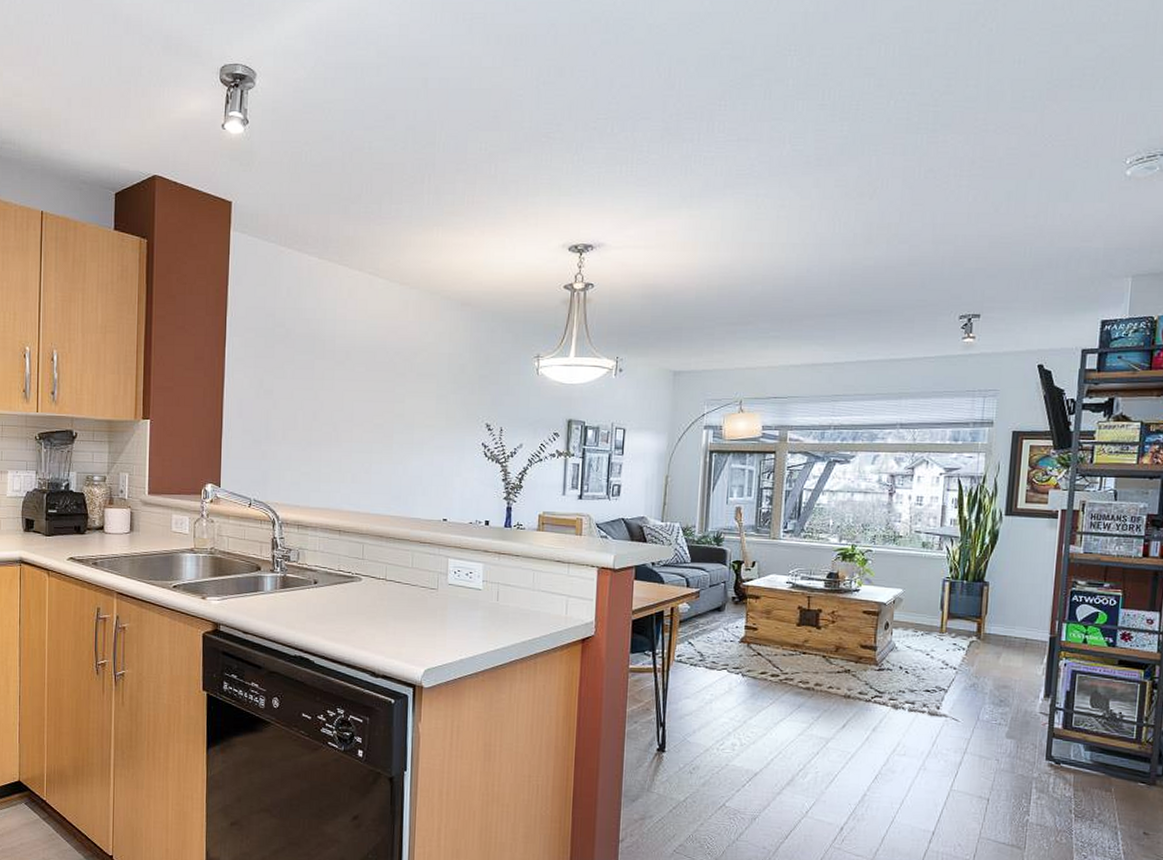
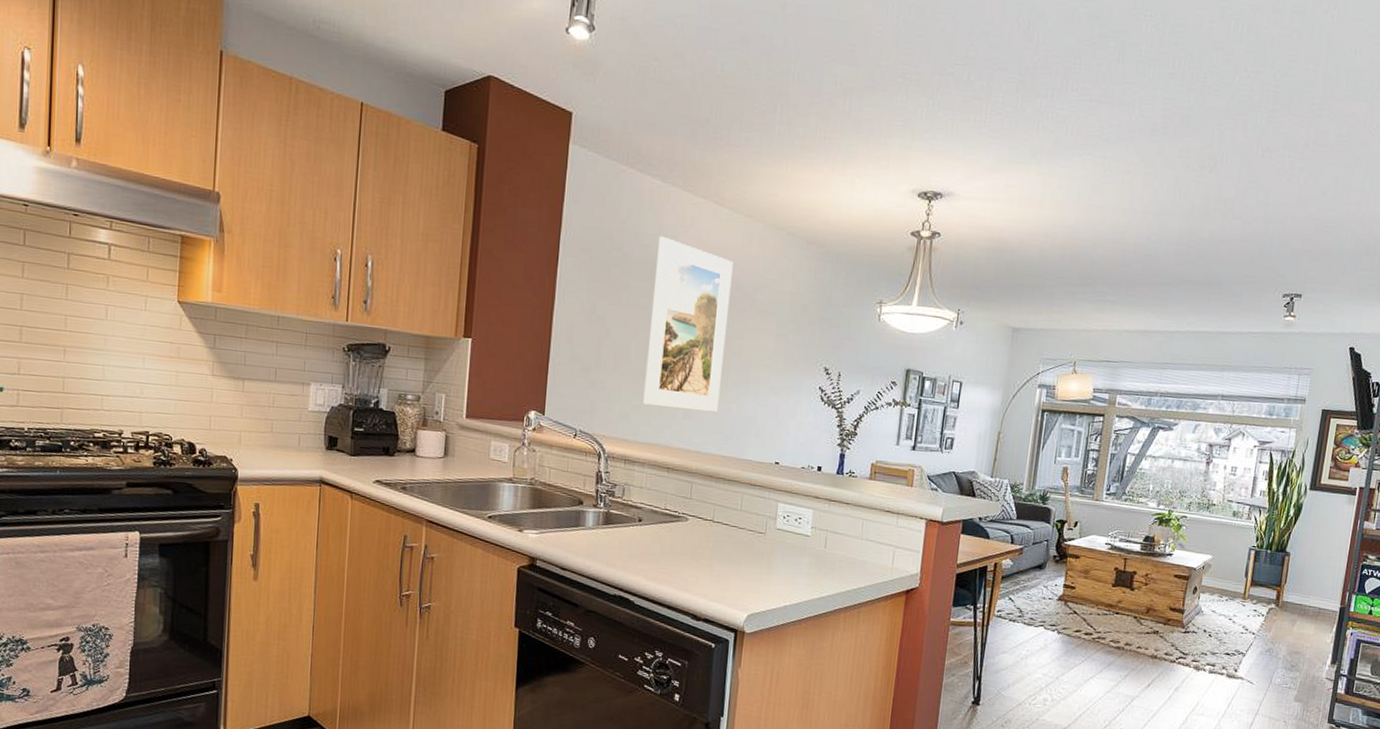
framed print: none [312,309,391,475] -> present [643,236,733,413]

